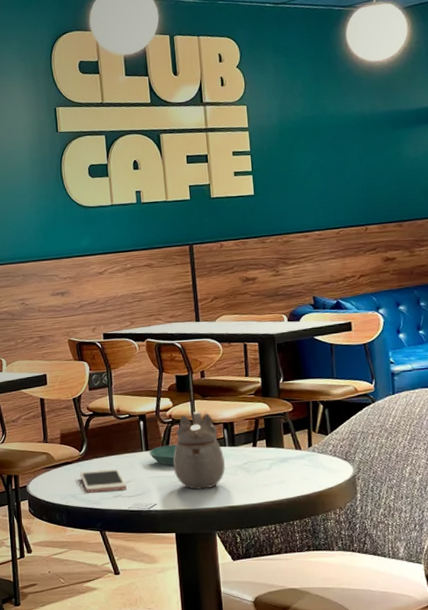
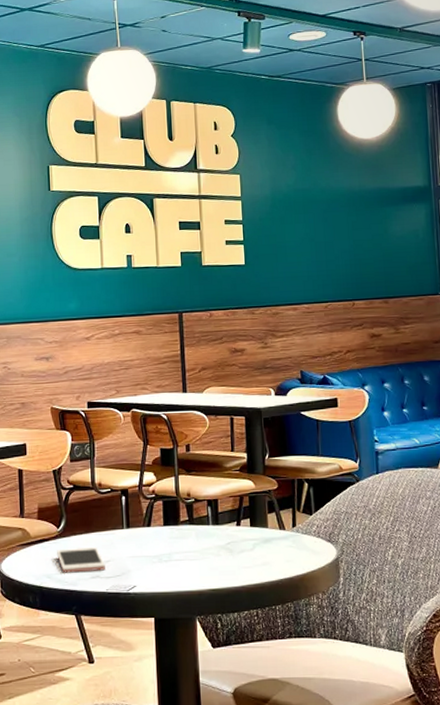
saucer: present [149,444,176,466] -> none [130,522,158,545]
teapot: present [173,411,225,490] -> none [154,487,208,571]

